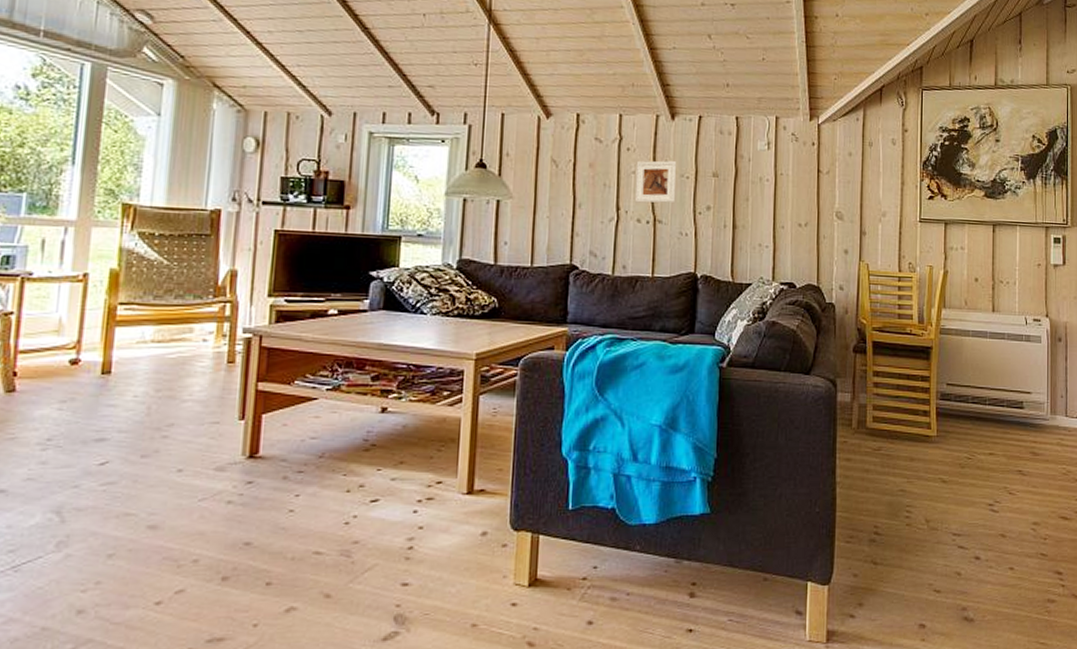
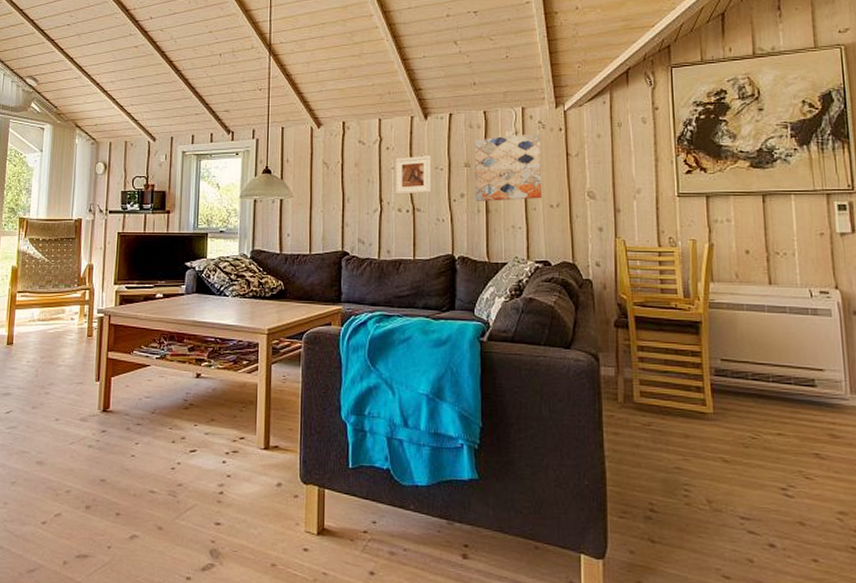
wall art: none [721,145,794,217] -> present [474,132,543,201]

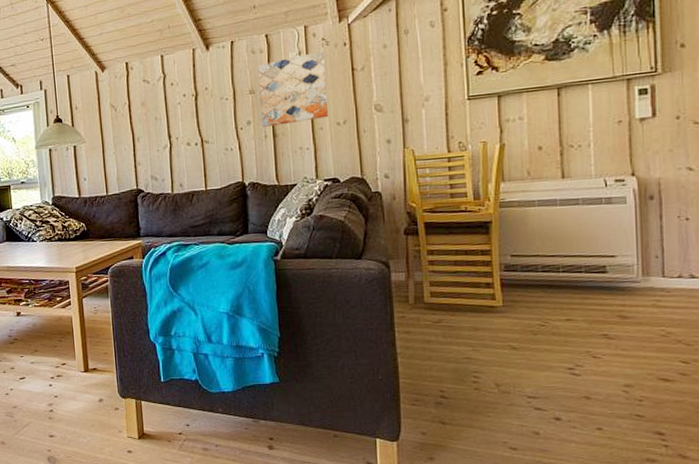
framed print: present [395,156,432,194] -> none [180,87,219,129]

